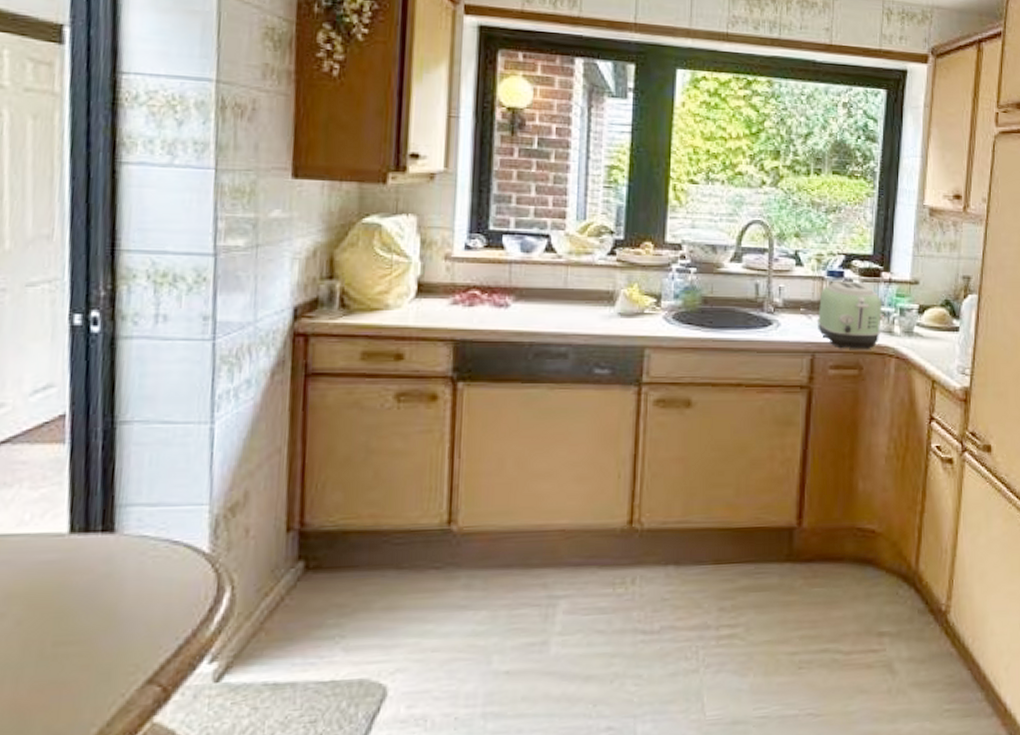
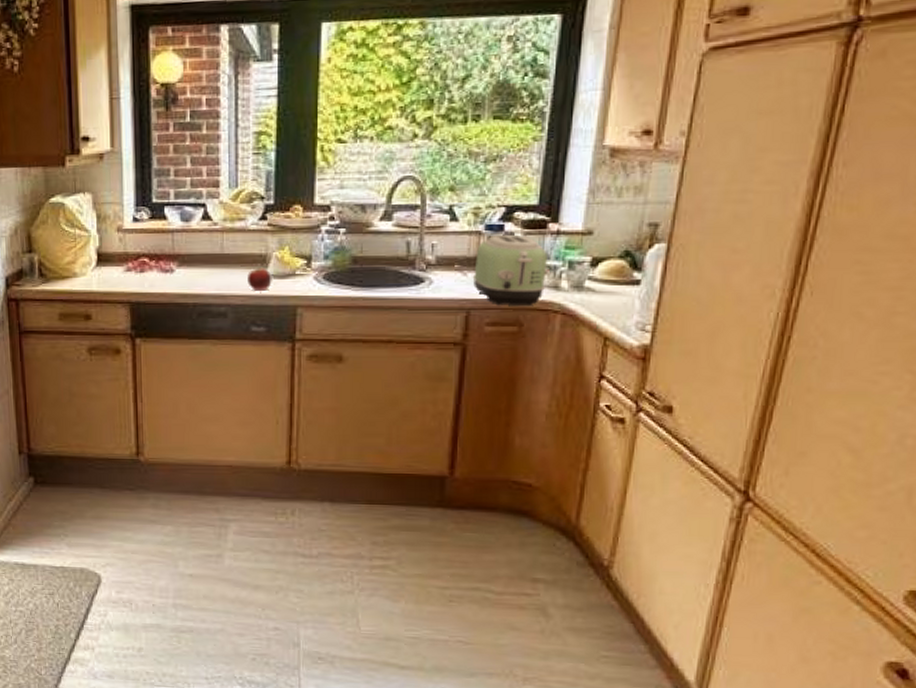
fruit: none [592,305,619,330] -> present [247,268,272,291]

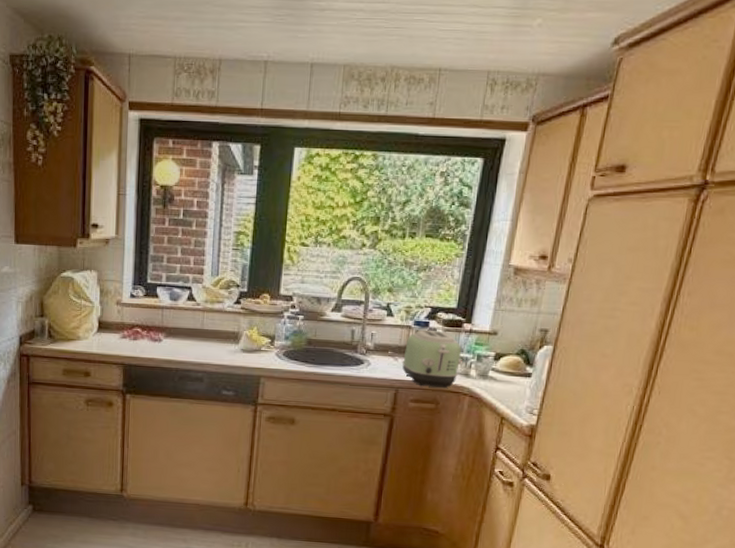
fruit: present [247,268,272,291] -> none [221,343,242,362]

